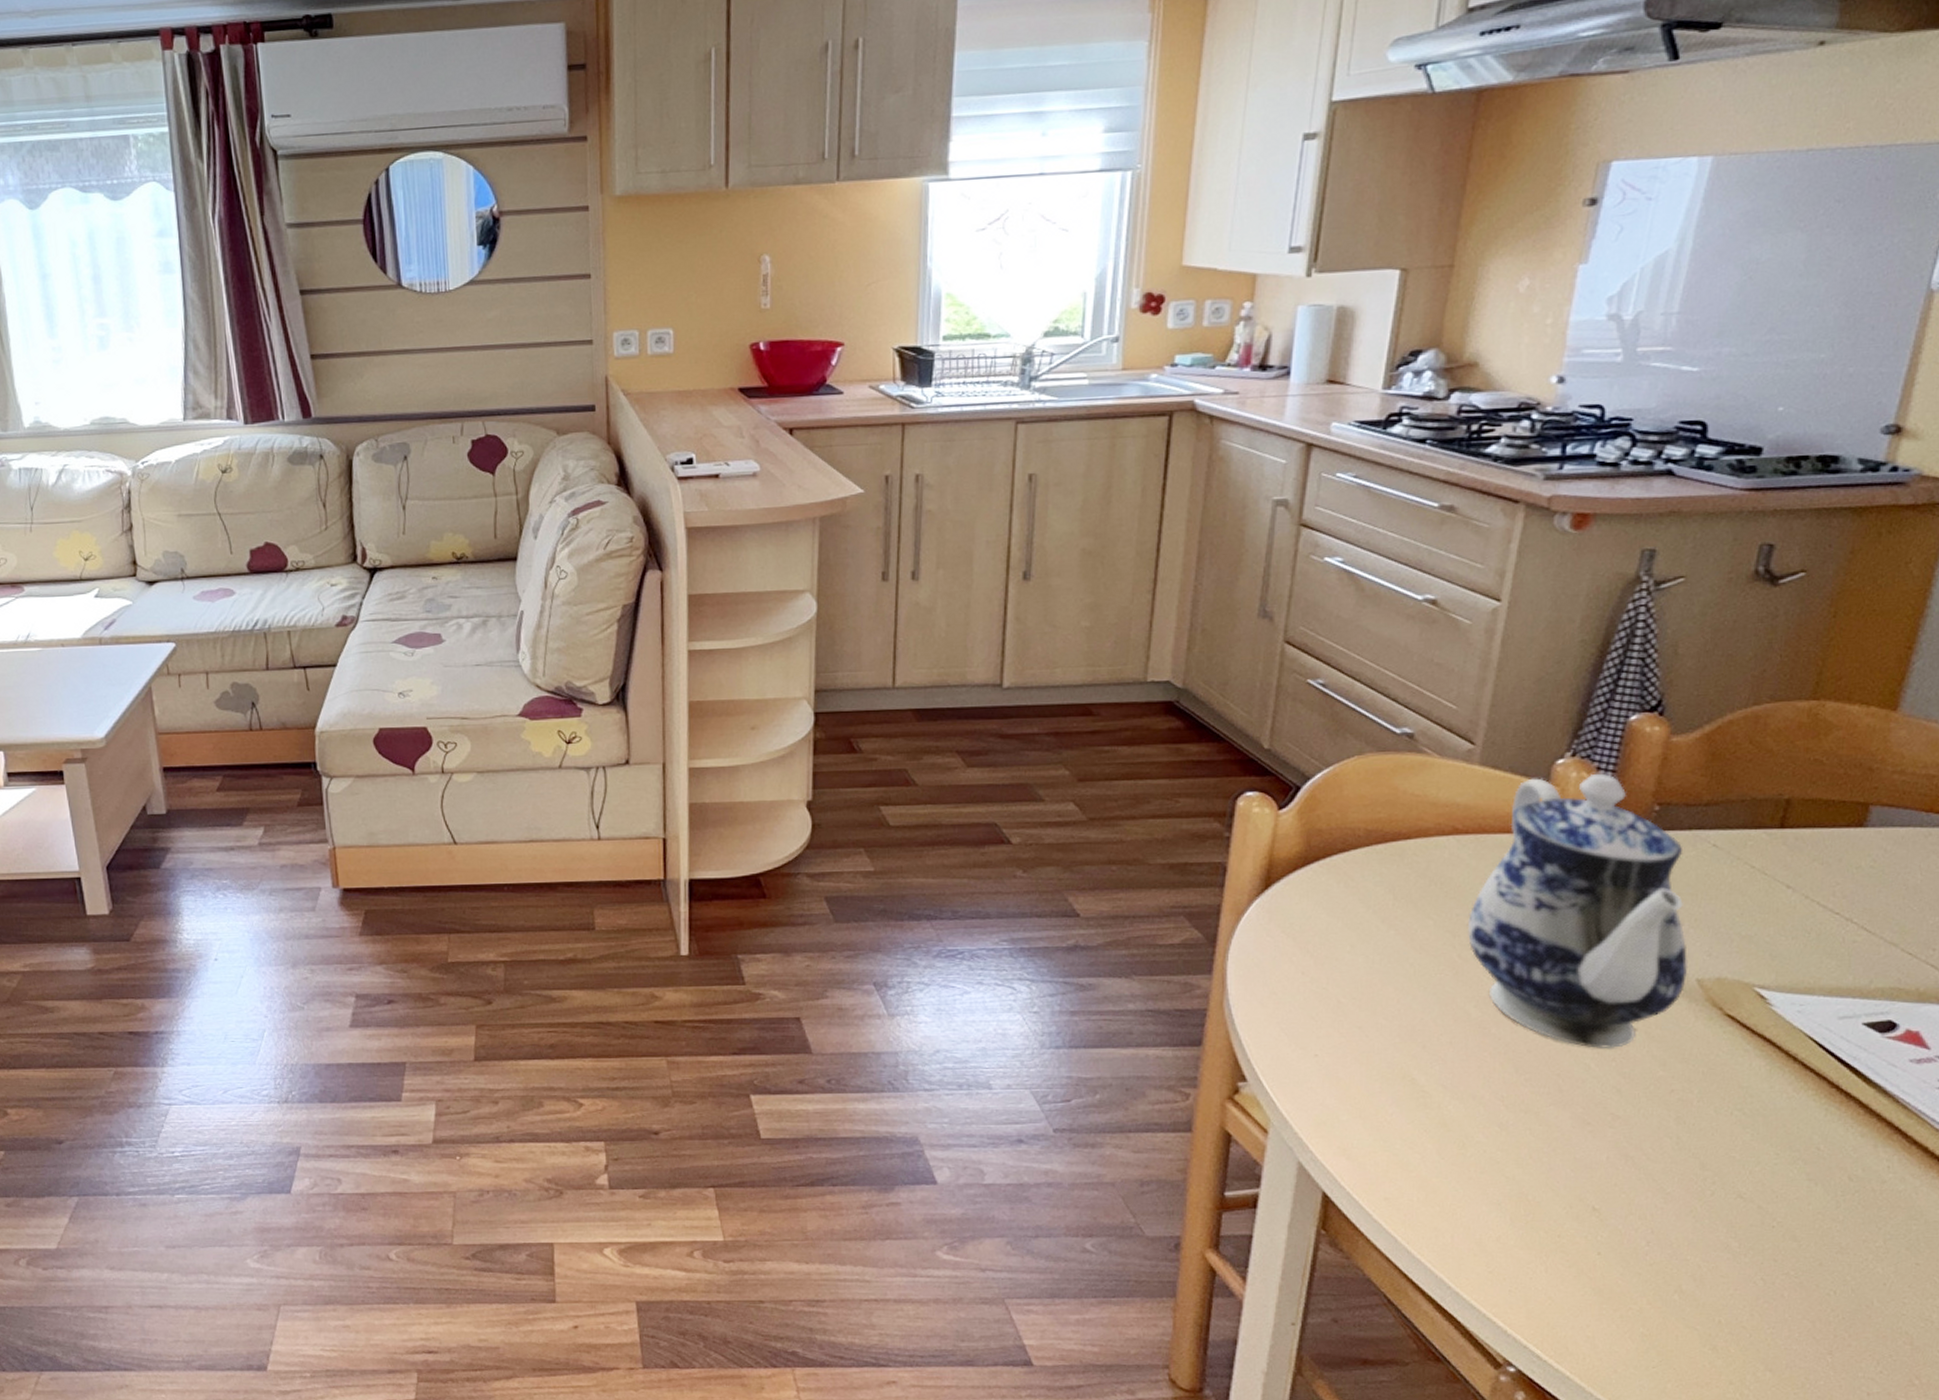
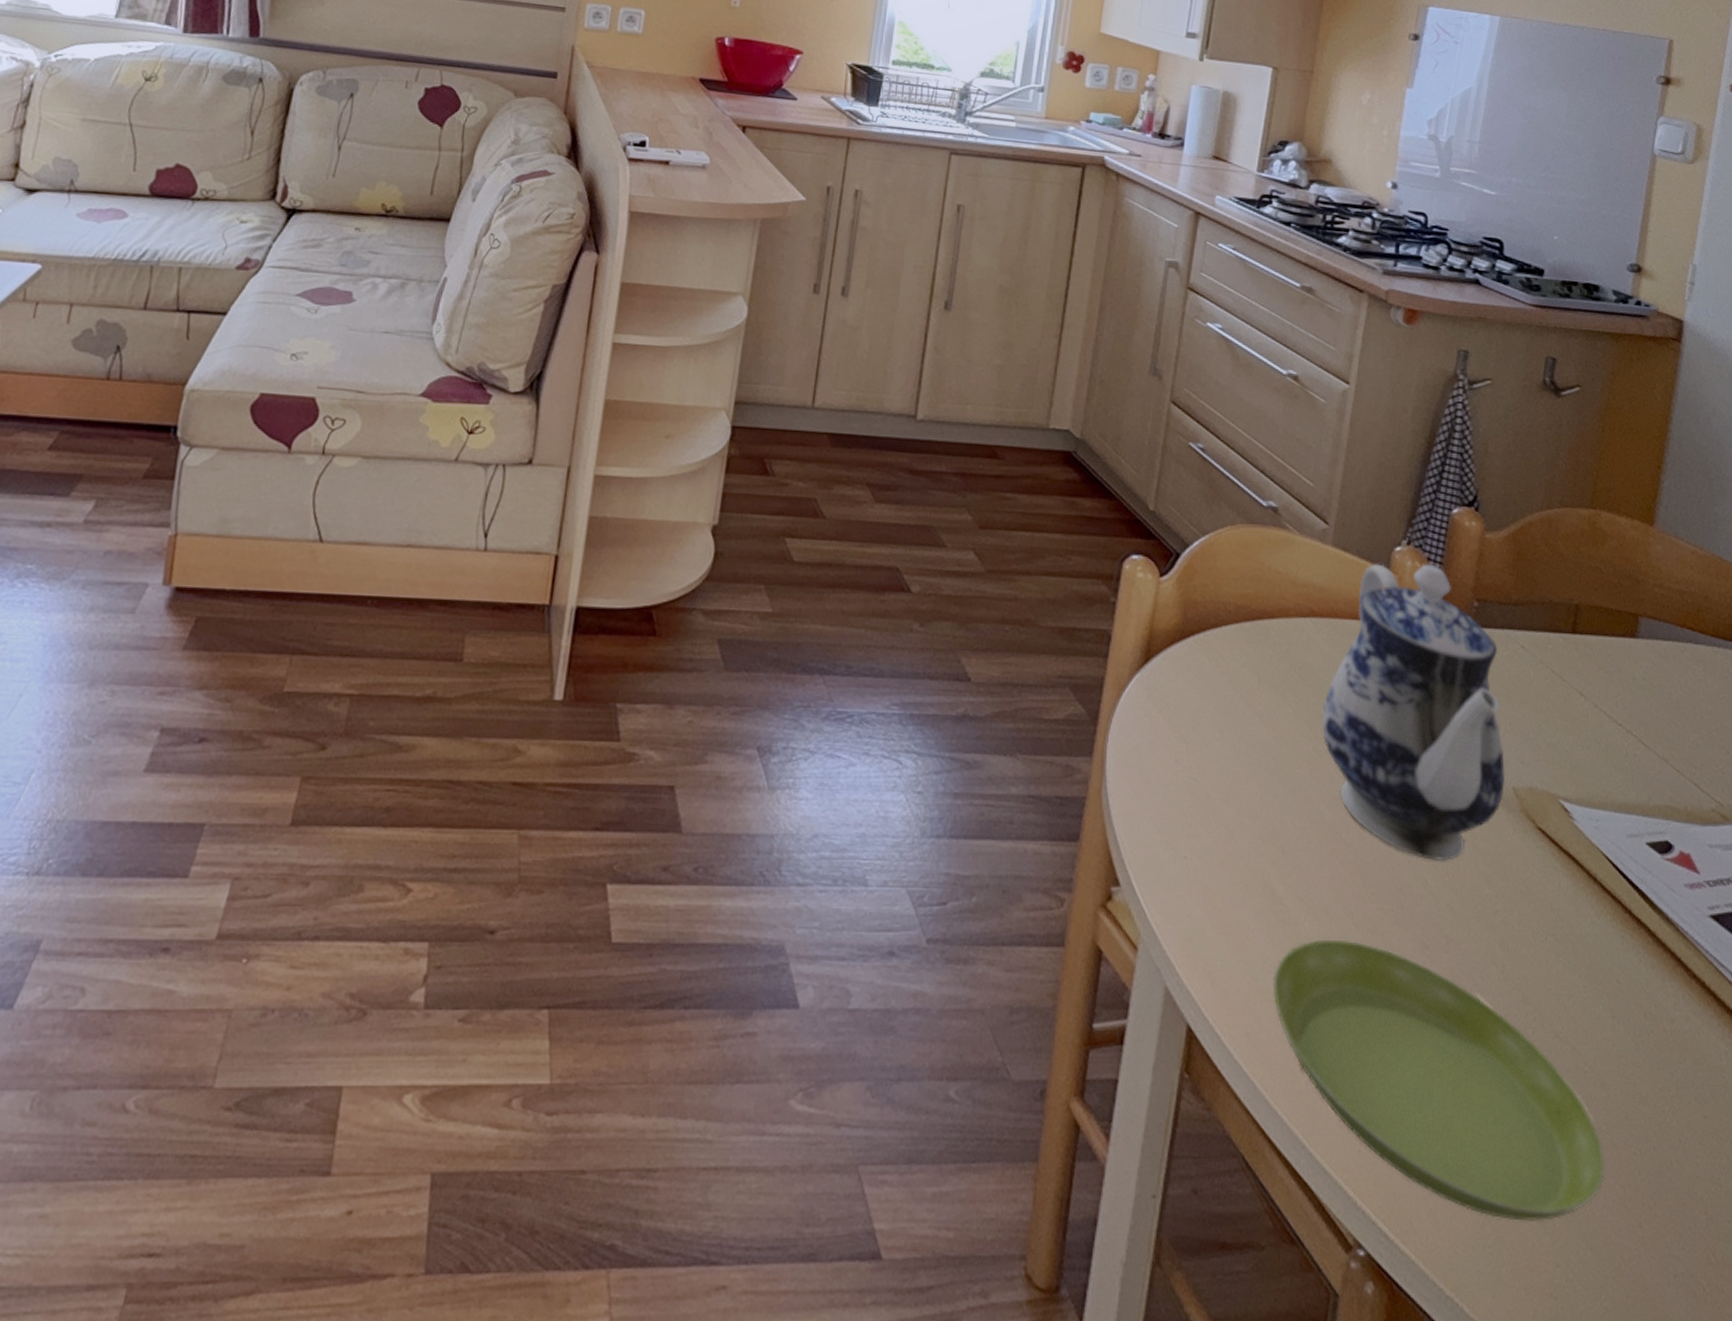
saucer: none [1414,1119,1792,1348] -> present [1273,939,1605,1221]

